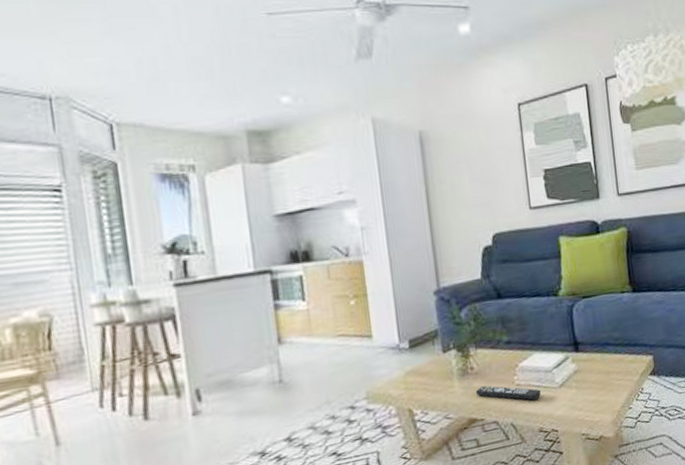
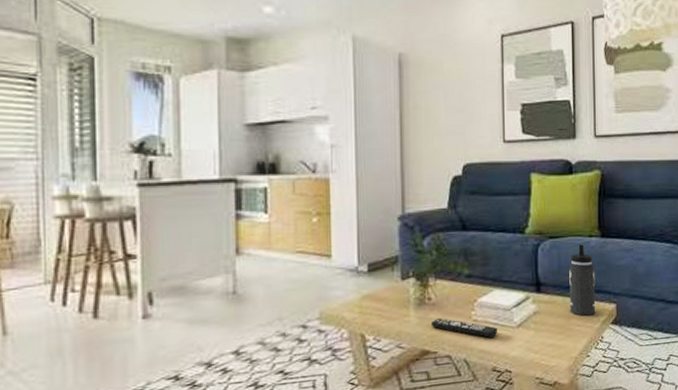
thermos bottle: none [604,301,634,370] -> present [569,244,596,316]

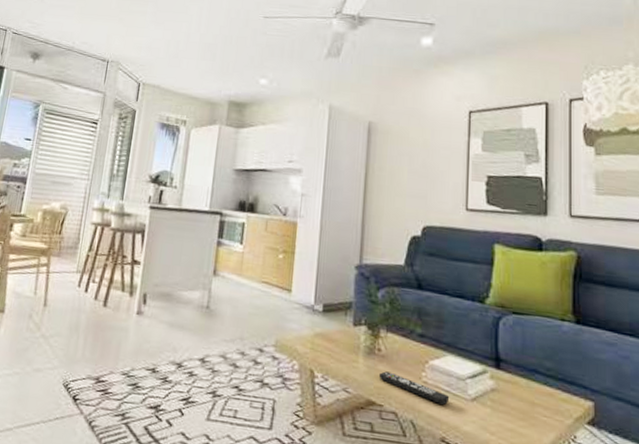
thermos bottle: present [569,244,596,316] -> none [535,326,567,408]

